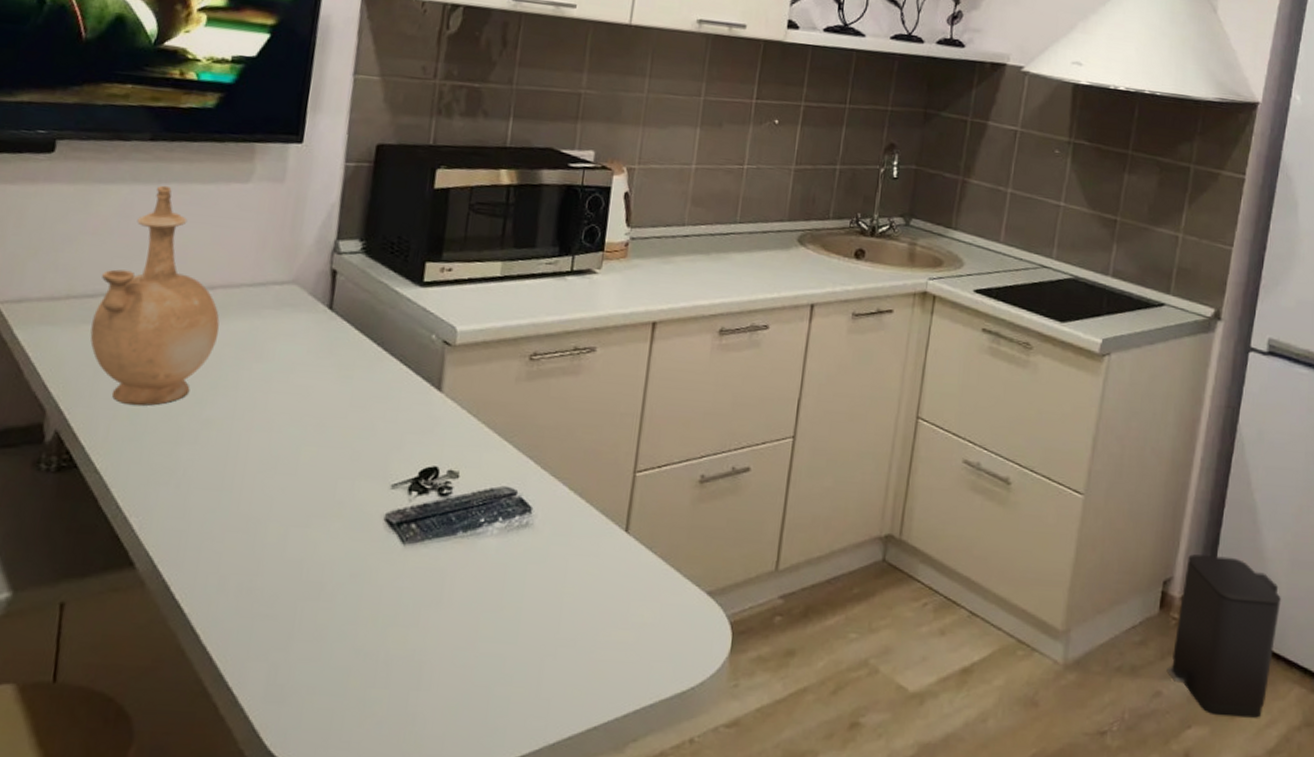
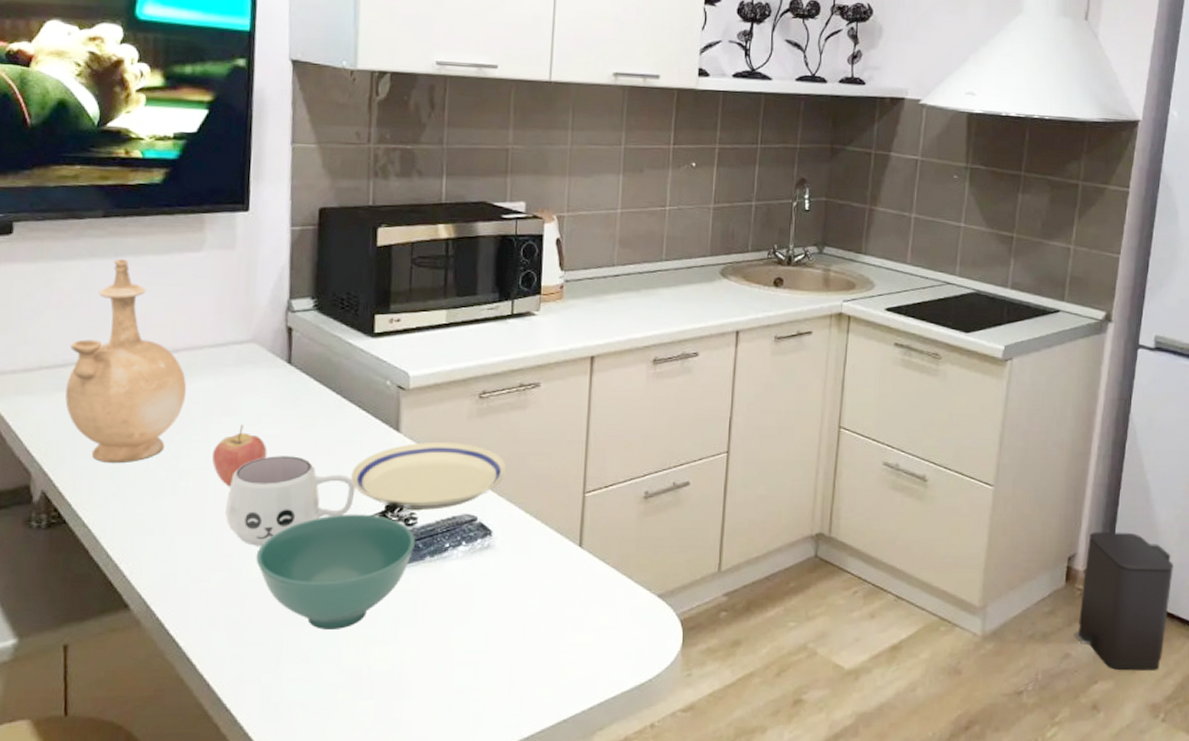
fruit: none [238,371,299,440] -> present [212,424,268,487]
mug: none [246,408,389,507] -> present [224,456,355,546]
bowl: none [275,477,449,606] -> present [256,513,416,629]
plate: none [384,404,554,480] -> present [350,441,507,510]

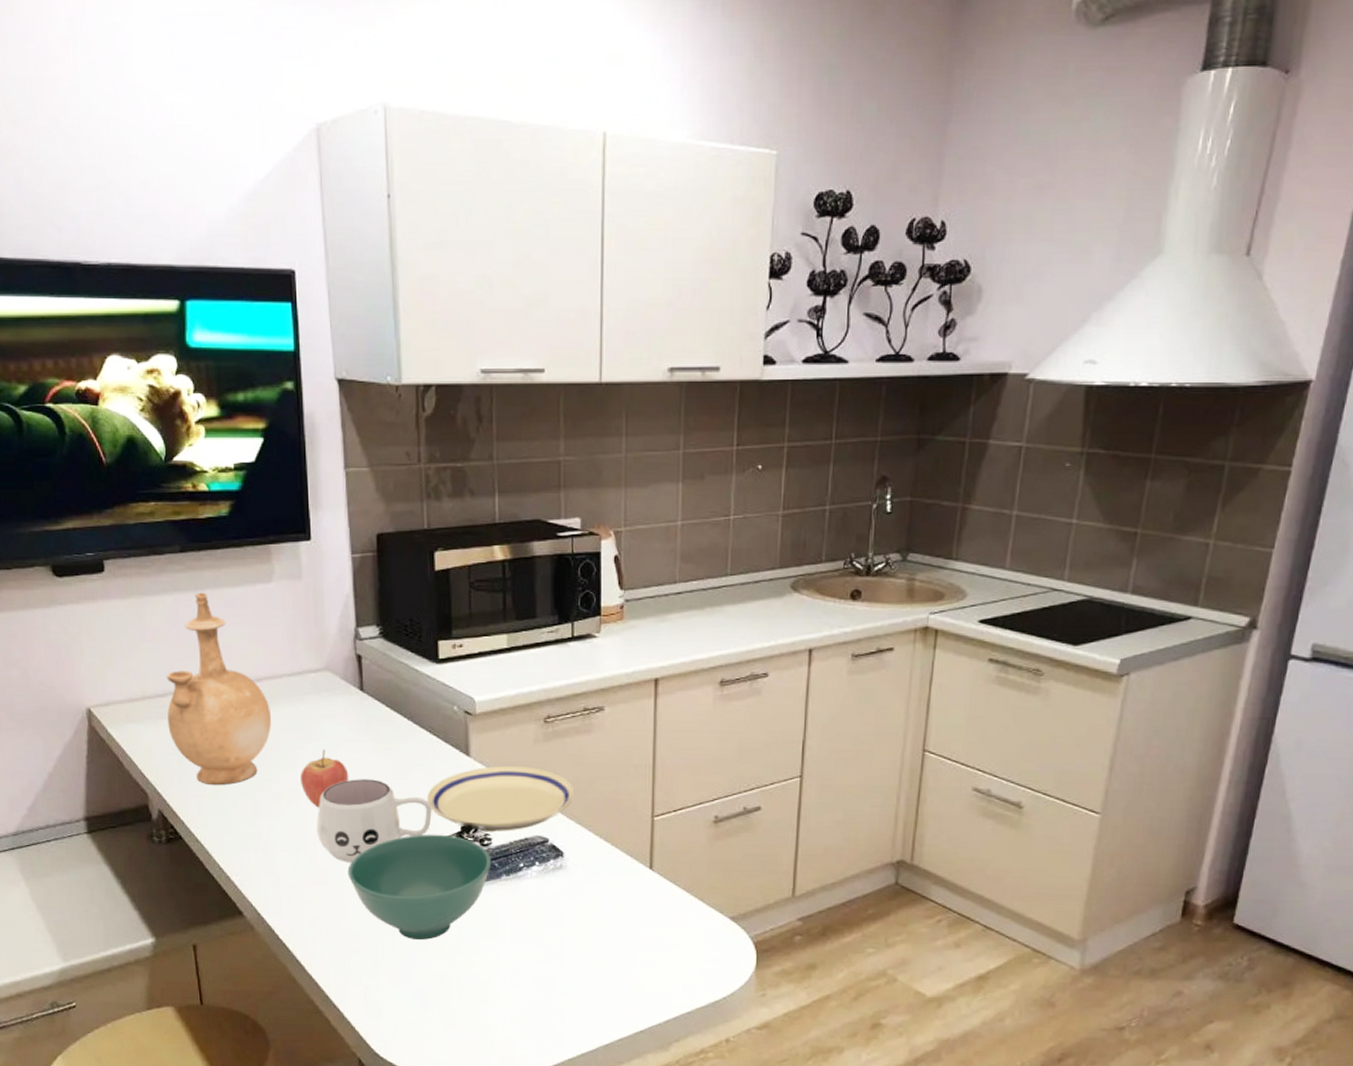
pedal bin: present [1074,531,1173,671] -> none [1188,864,1316,1013]

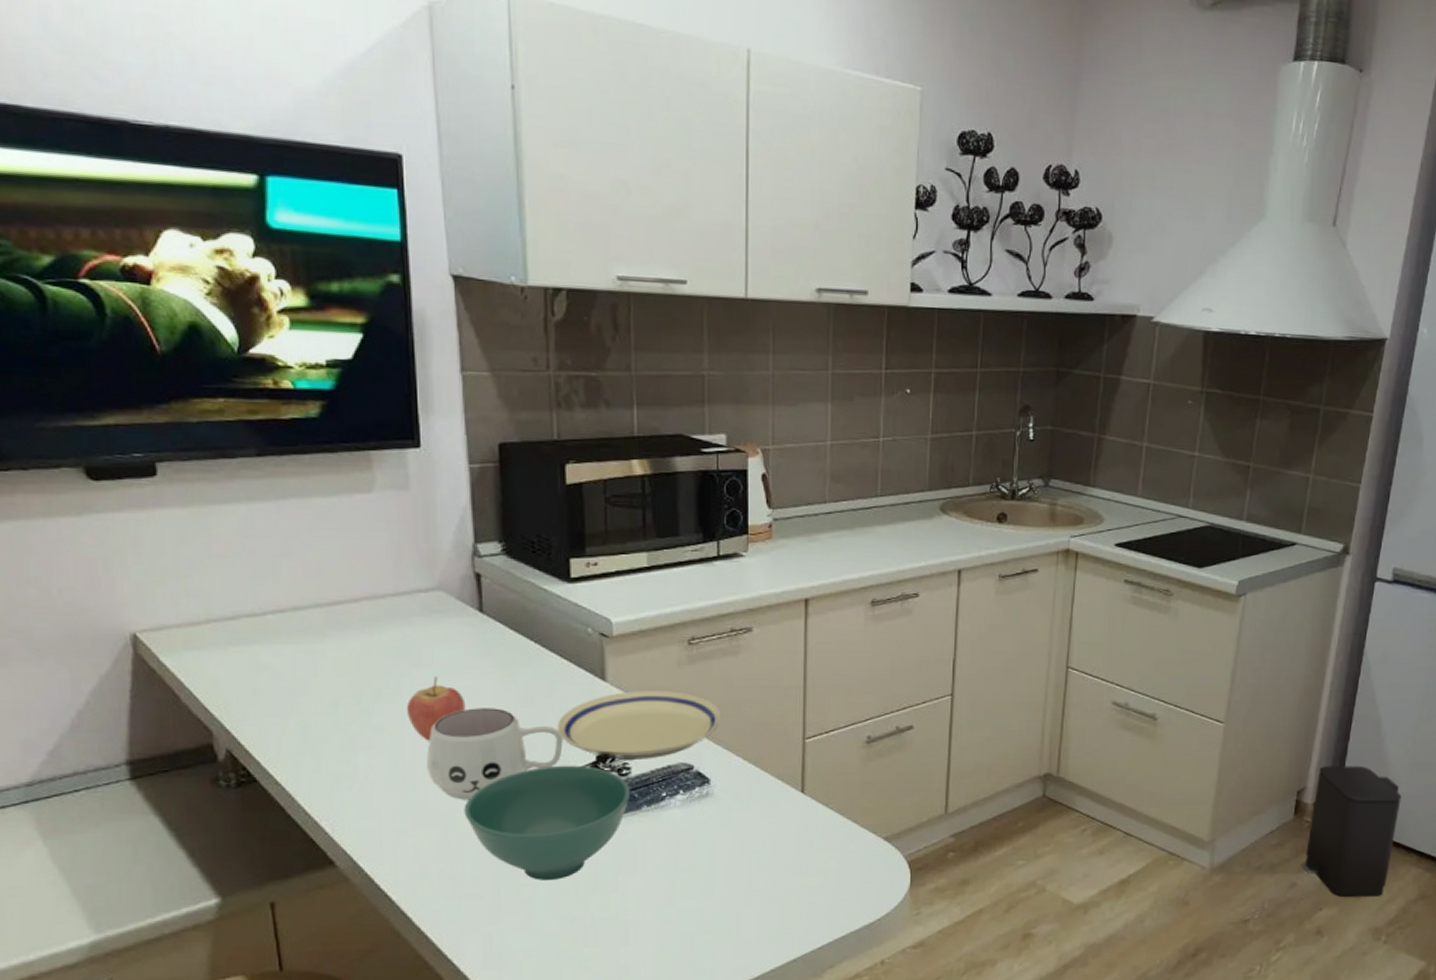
vase: present [167,592,272,786] -> none [239,501,372,720]
pedal bin: none [1188,864,1316,1013] -> present [1301,765,1401,897]

